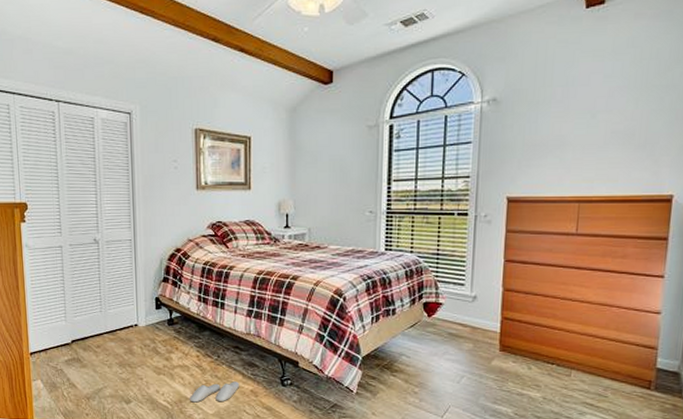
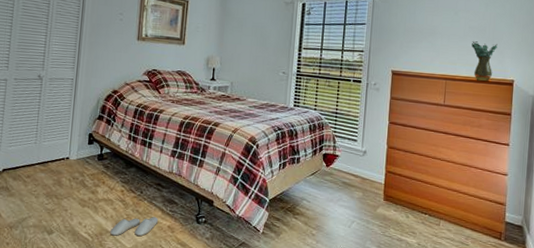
vase: none [615,149,651,200] -> present [472,41,498,82]

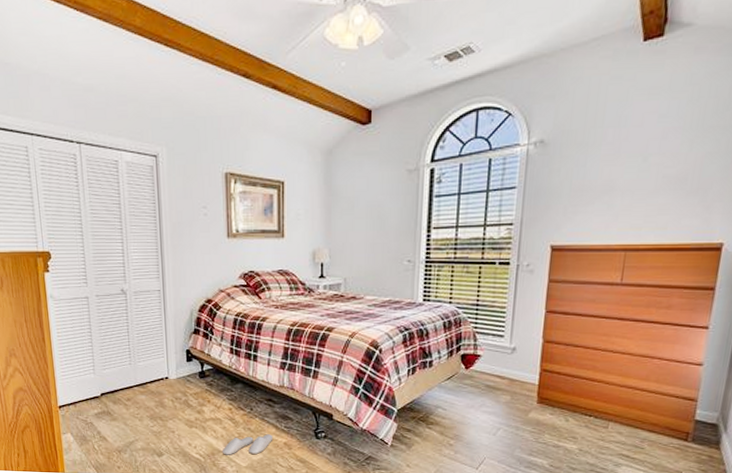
vase: present [472,41,498,82] -> none [665,195,704,249]

